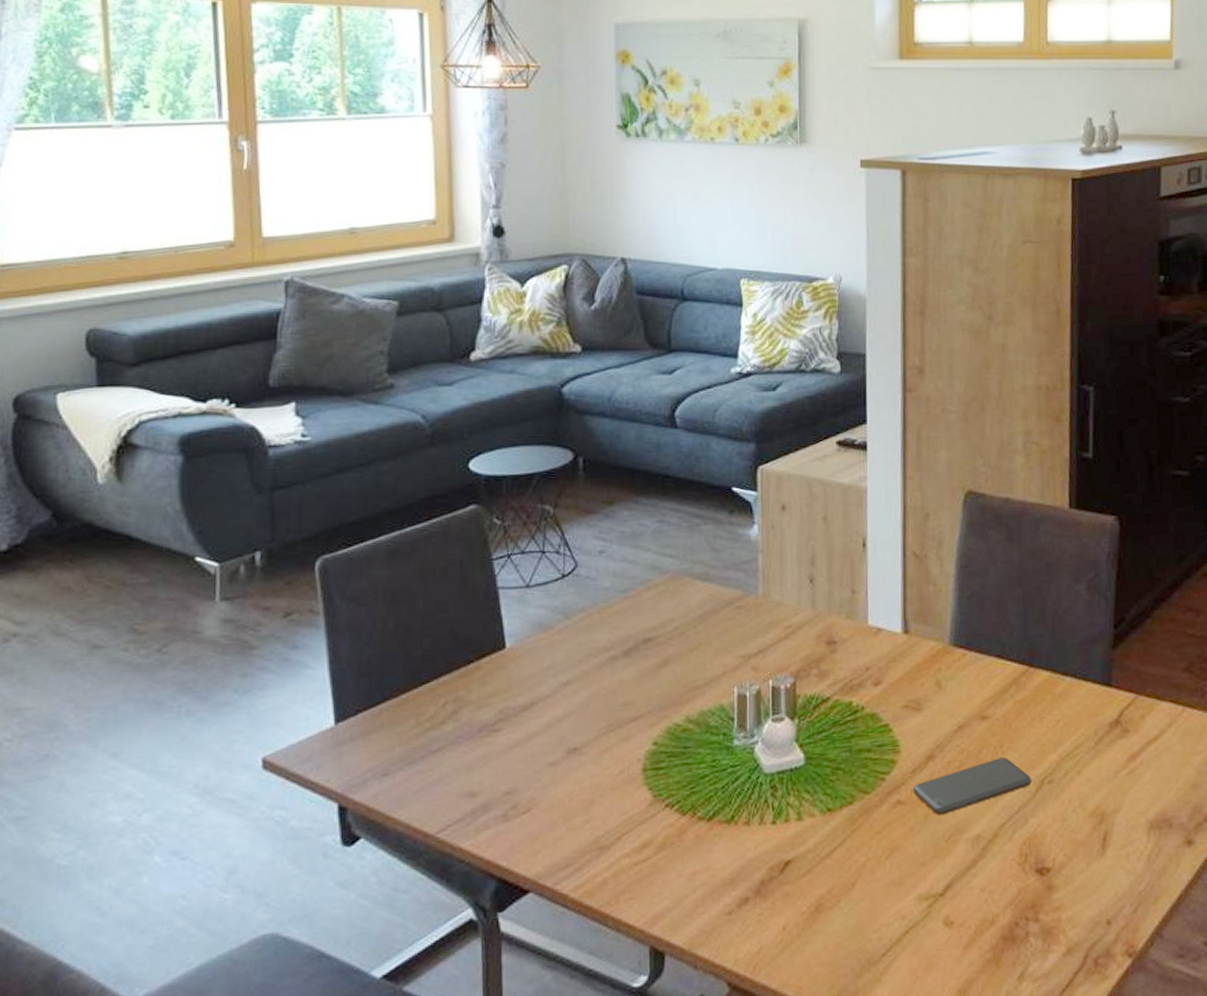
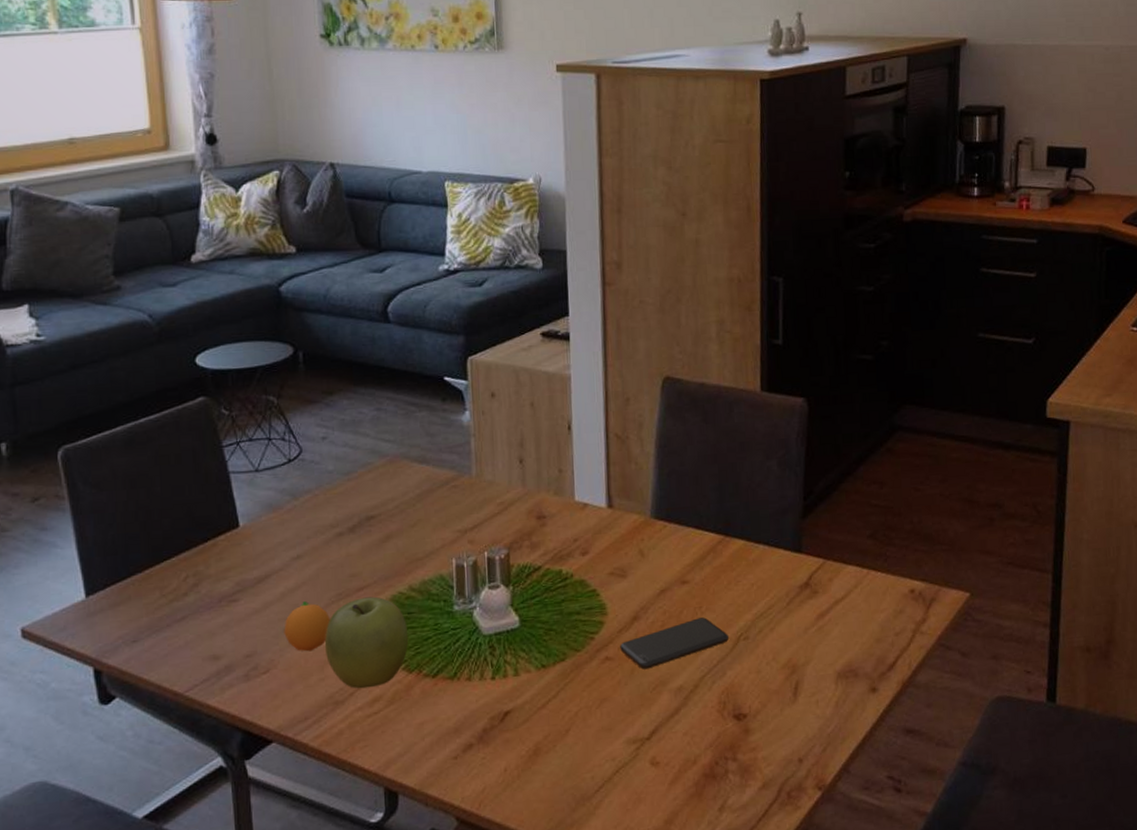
orange: none [548,733,598,790] -> present [284,601,330,652]
fruit: none [591,728,684,833] -> present [324,596,409,689]

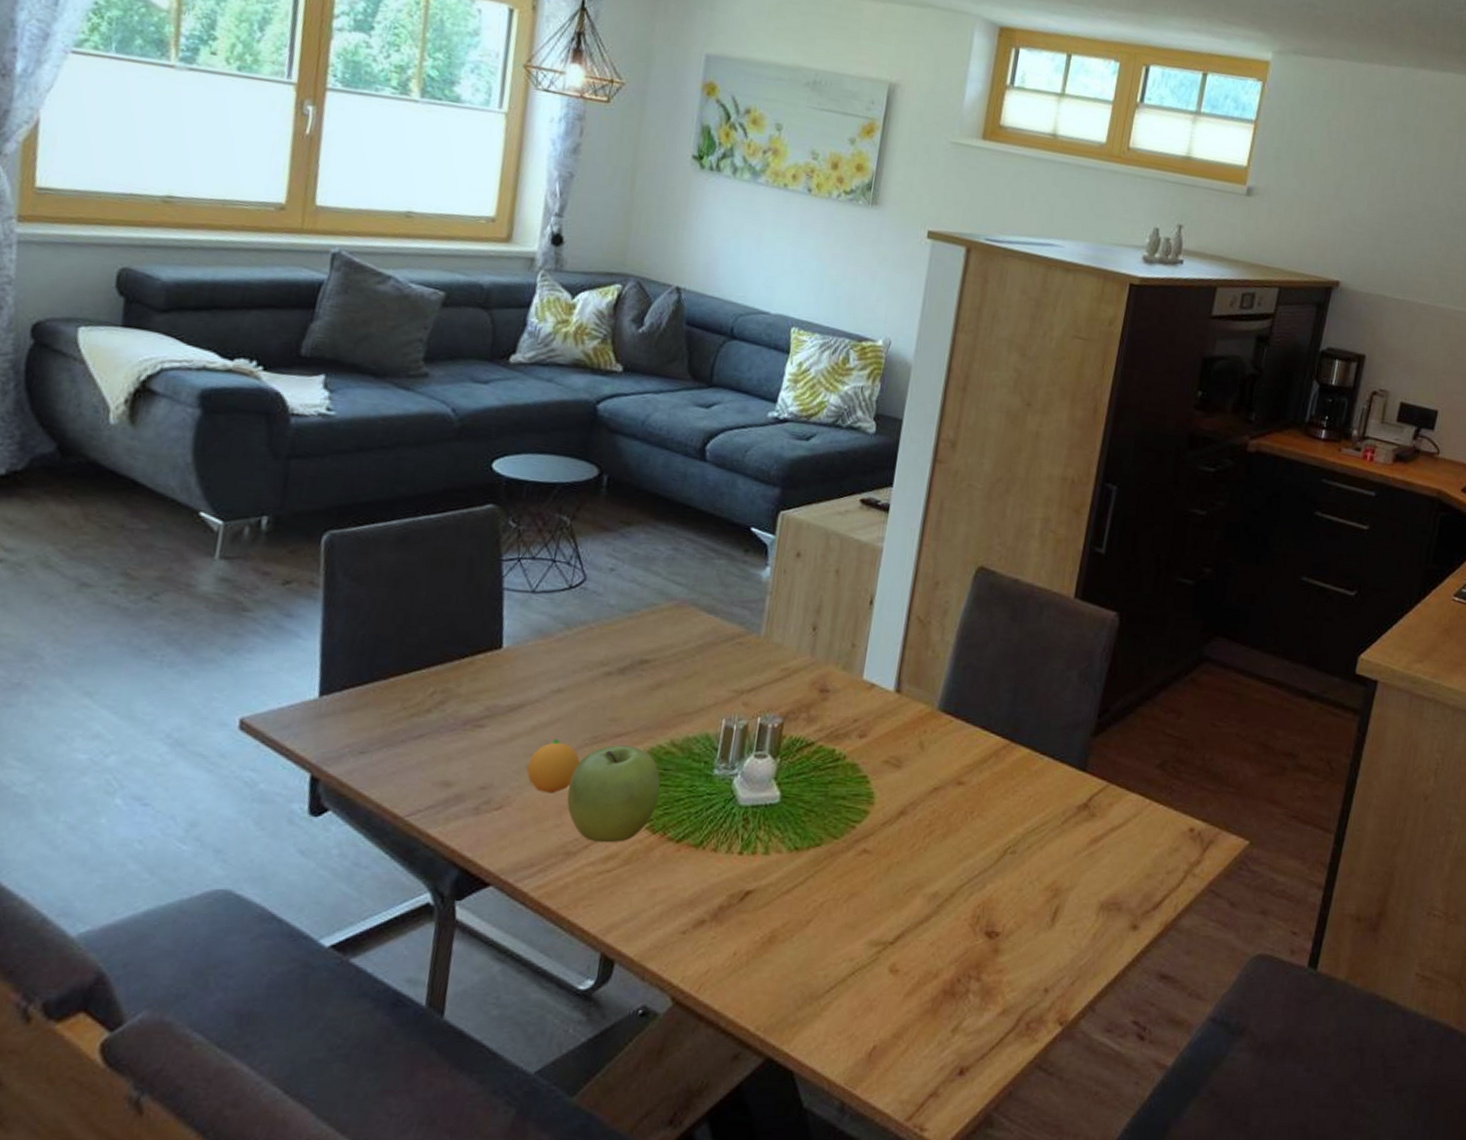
smartphone: present [620,617,730,670] -> none [880,823,996,869]

